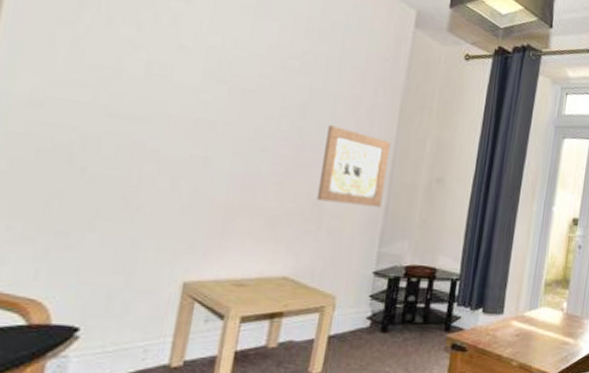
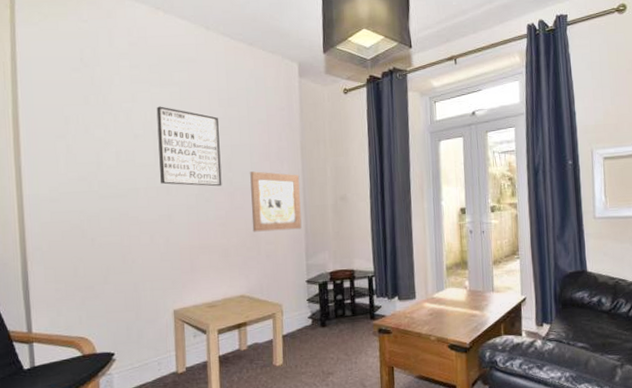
wall art: none [203,17,302,135] -> present [156,106,222,187]

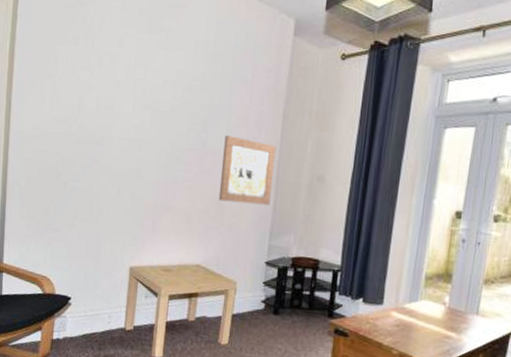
wall art: present [156,106,222,187] -> none [135,53,202,147]

